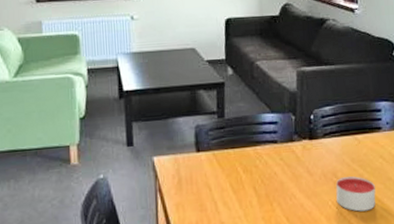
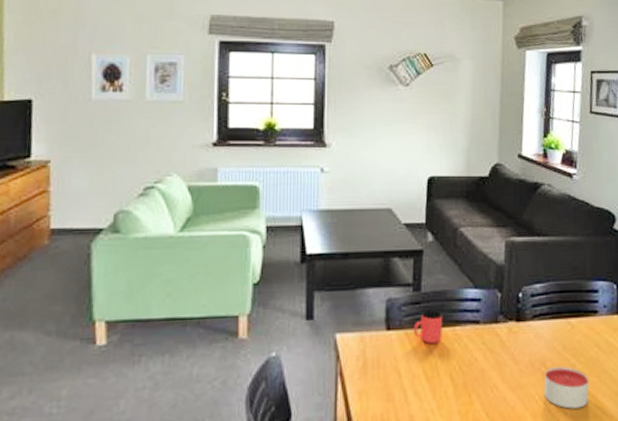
cup: none [220,133,245,162] -> present [413,310,443,343]

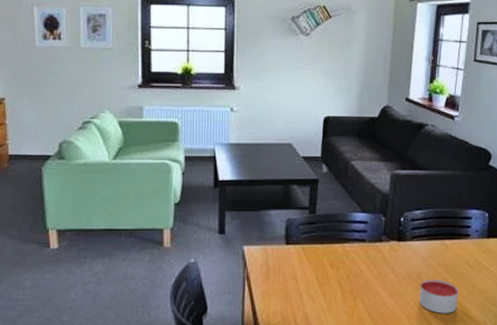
cup: present [413,310,443,343] -> none [309,229,334,256]

